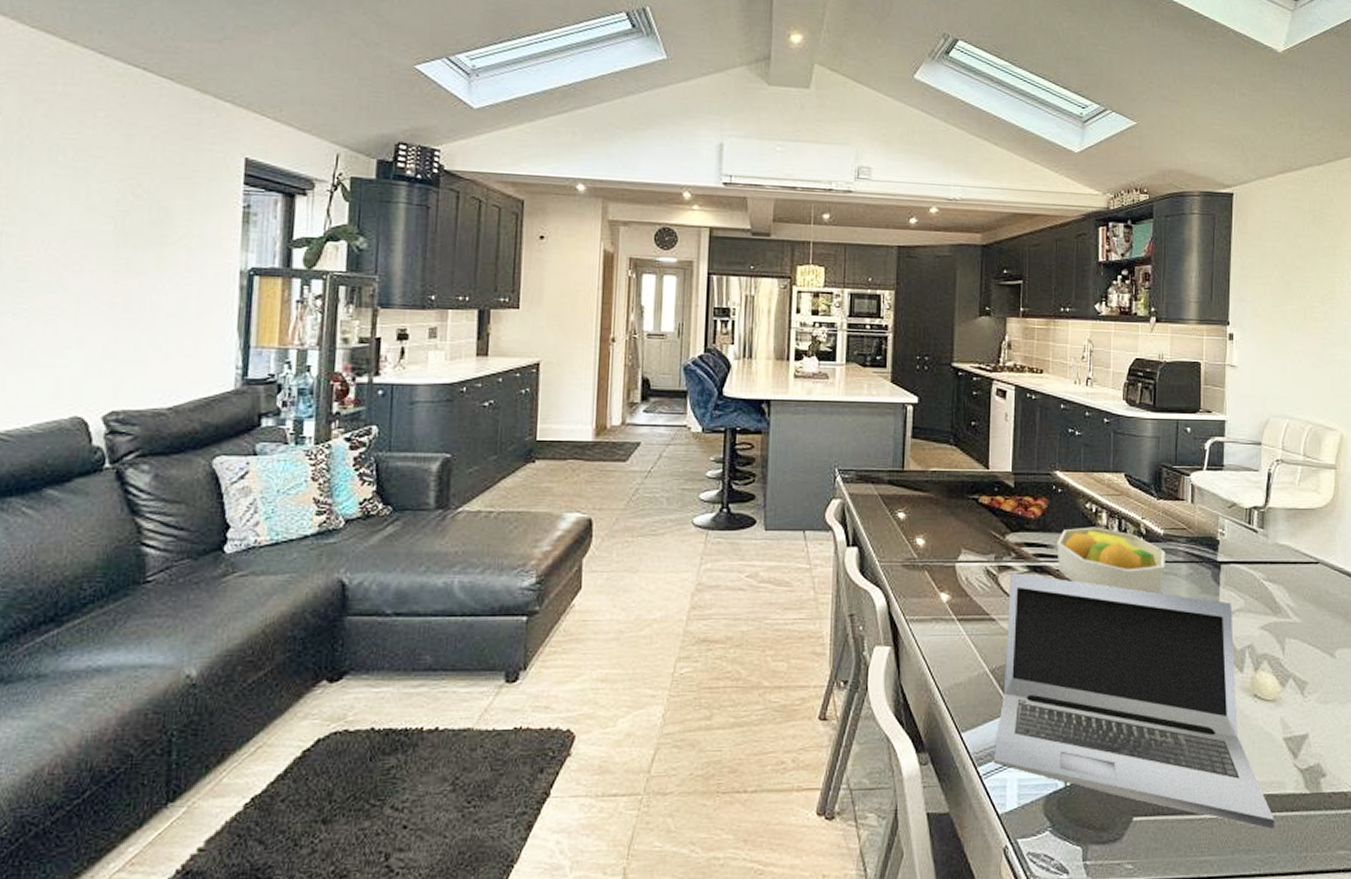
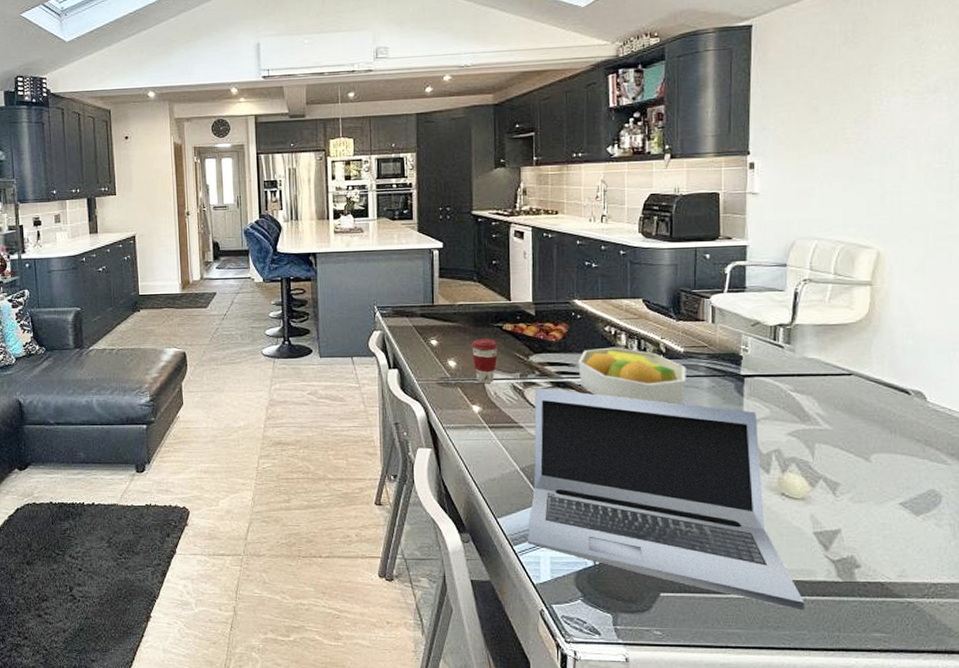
coffee cup: none [943,513,974,566] -> present [471,339,499,383]

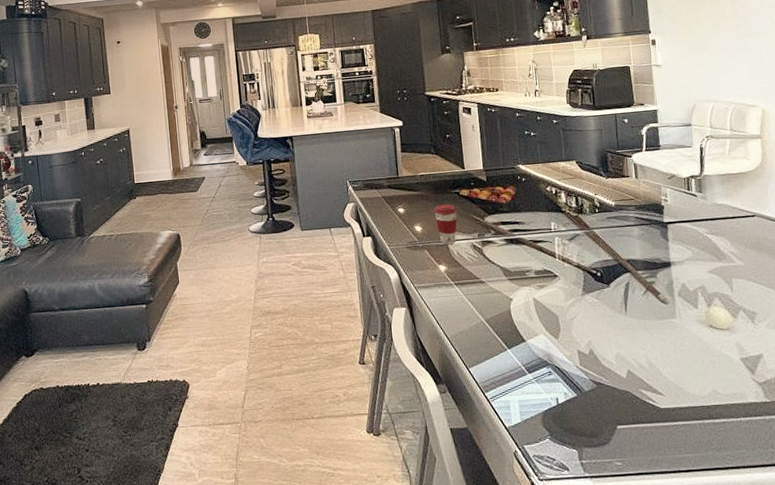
laptop: present [527,388,804,611] -> none [492,245,741,431]
fruit bowl: present [578,347,686,405] -> none [526,204,620,253]

